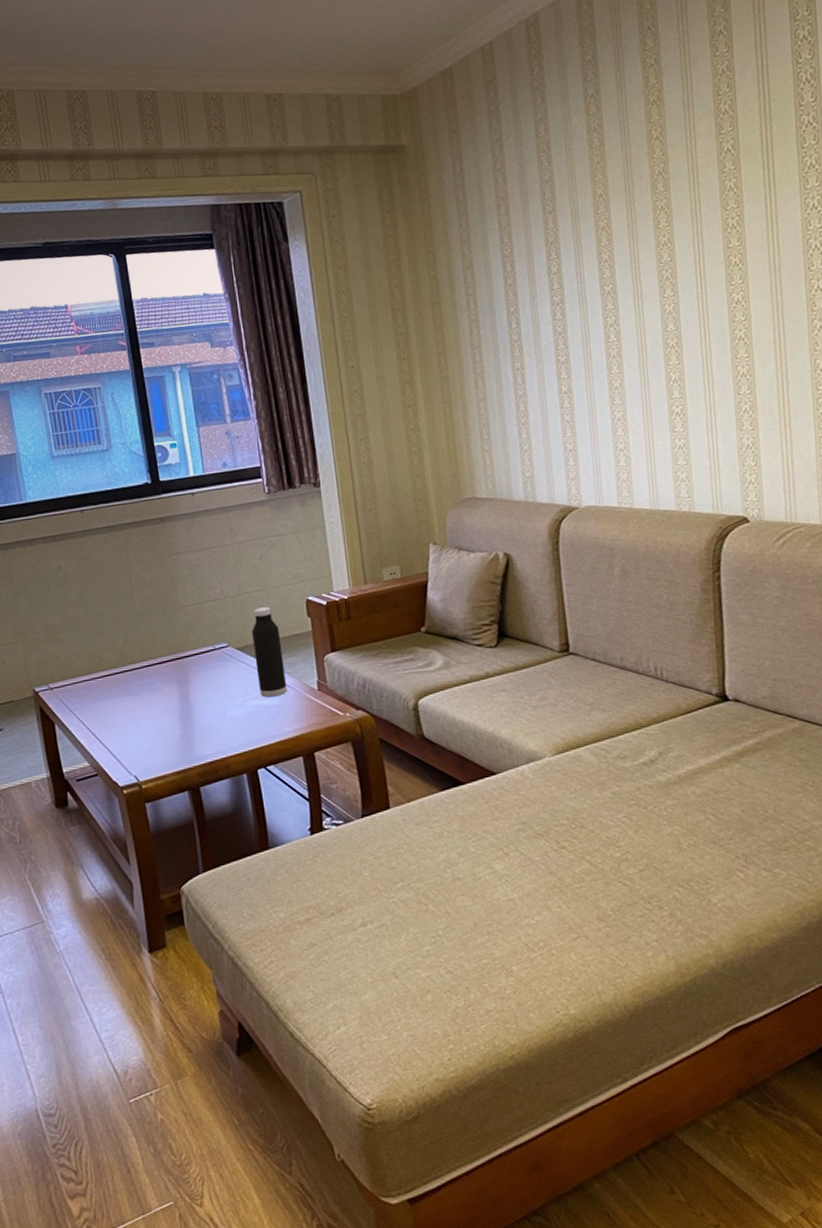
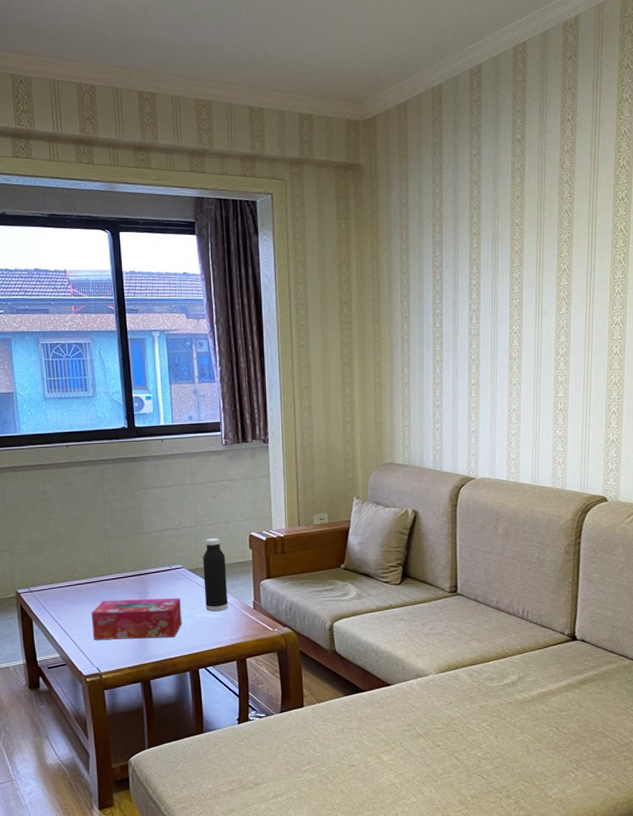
tissue box: none [123,683,233,742] -> present [91,597,182,640]

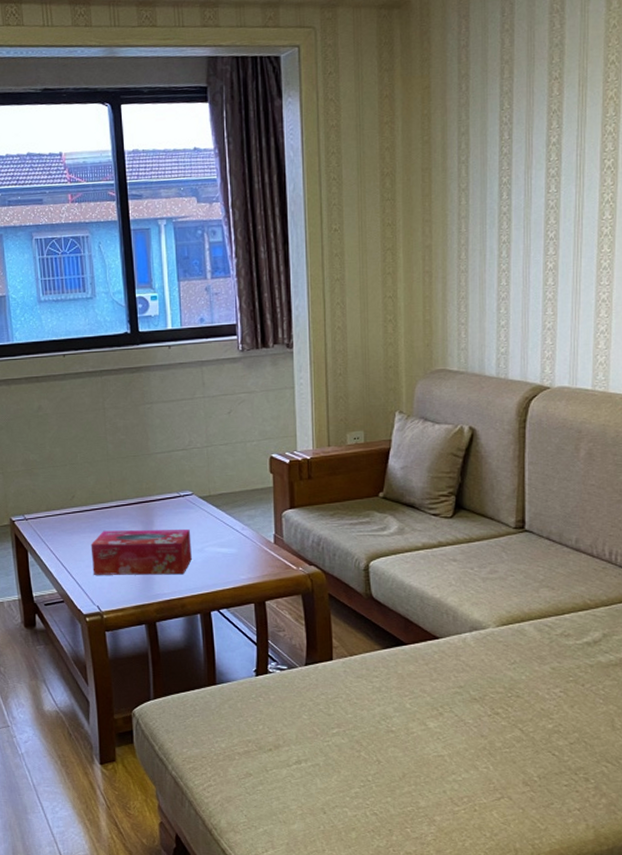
water bottle: present [202,538,229,612] -> none [215,461,245,546]

